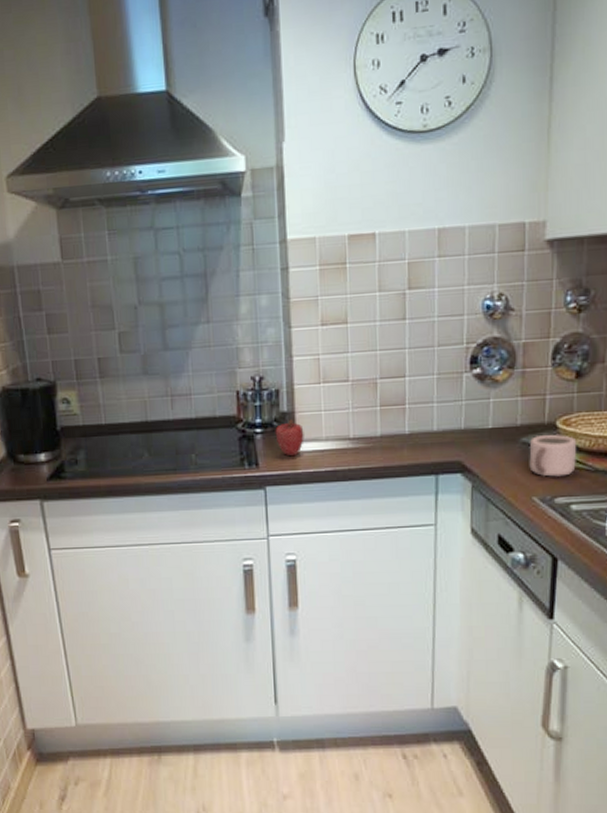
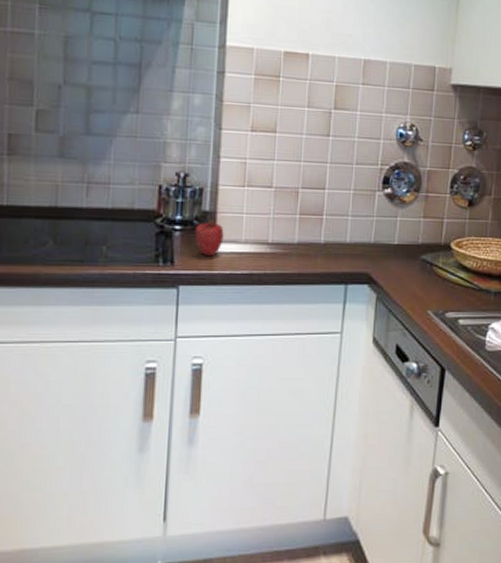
mug: present [529,435,577,477] -> none [426,255,467,293]

